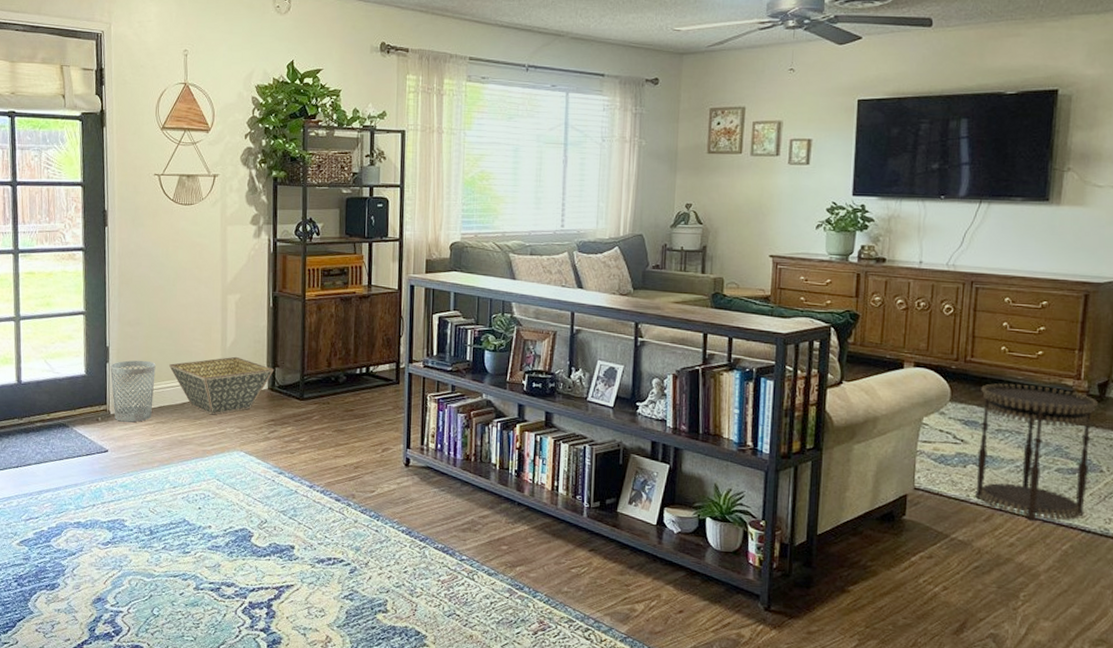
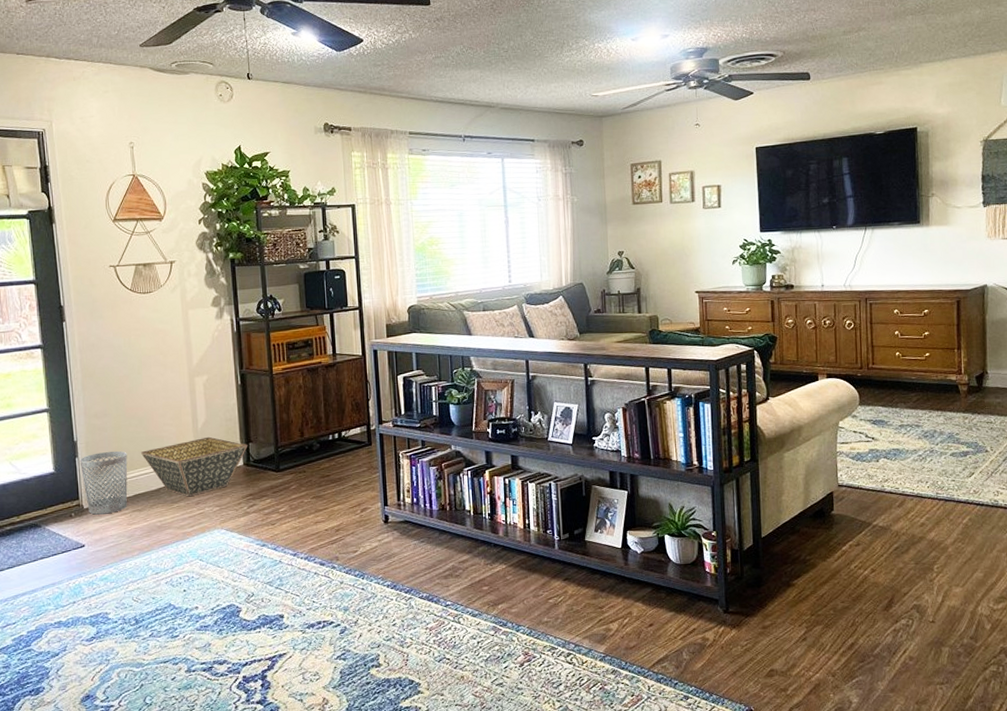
side table: present [975,383,1098,520] -> none [883,383,977,501]

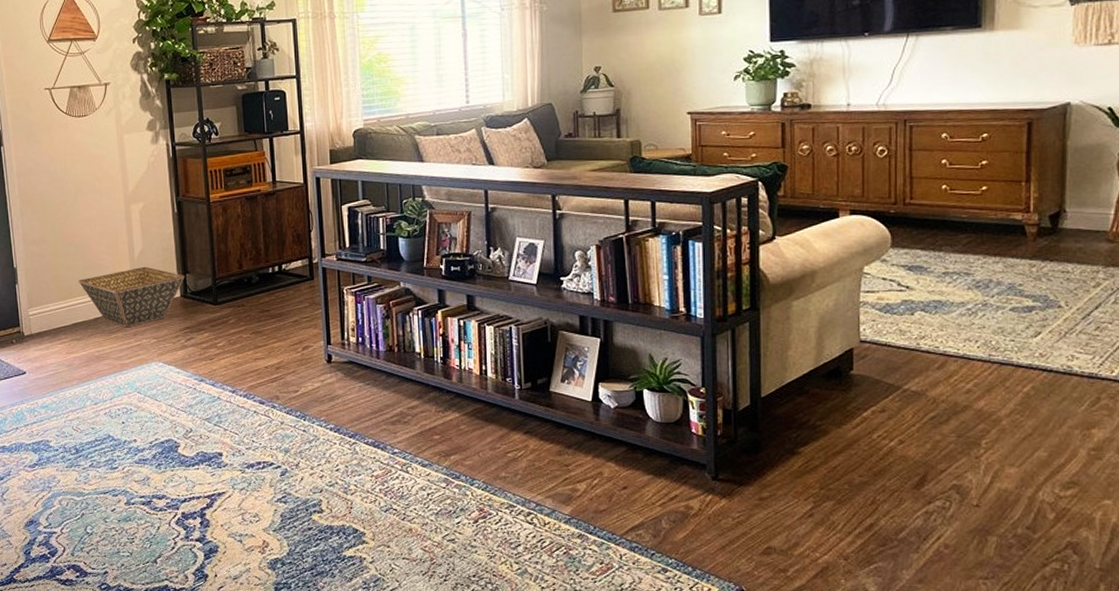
wastebasket: present [79,450,128,515] -> none [19,278,66,342]

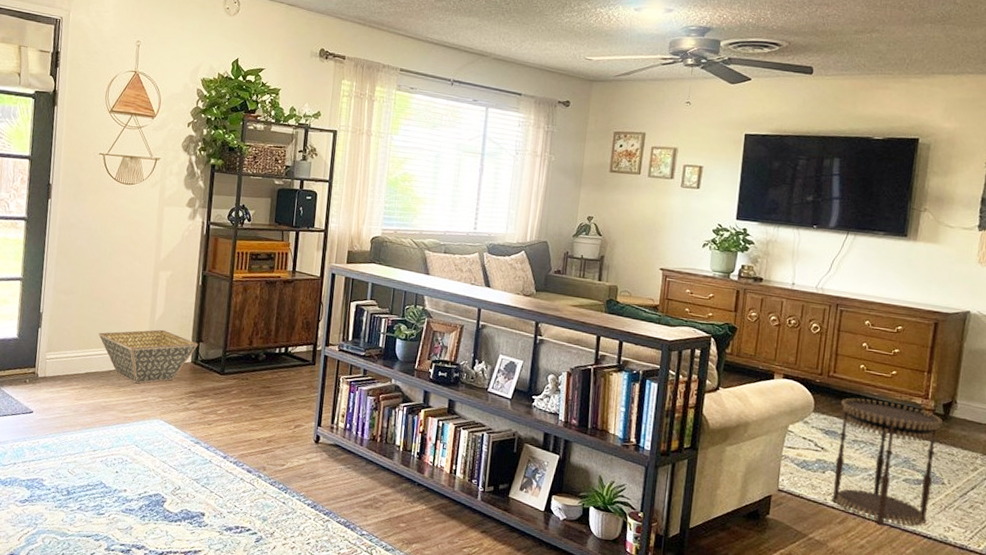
side table: none [923,223,1050,364] -> present [832,398,942,527]

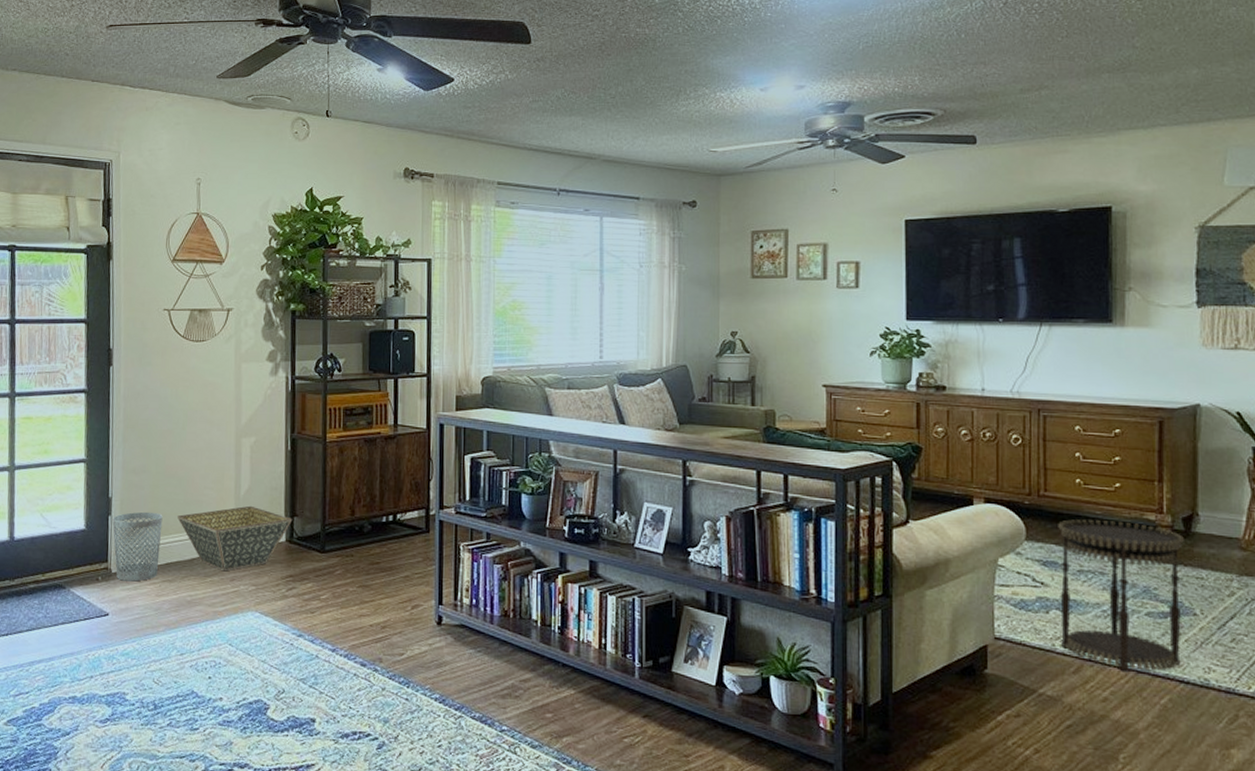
wastebasket: none [41,326,86,386] -> present [112,511,163,582]

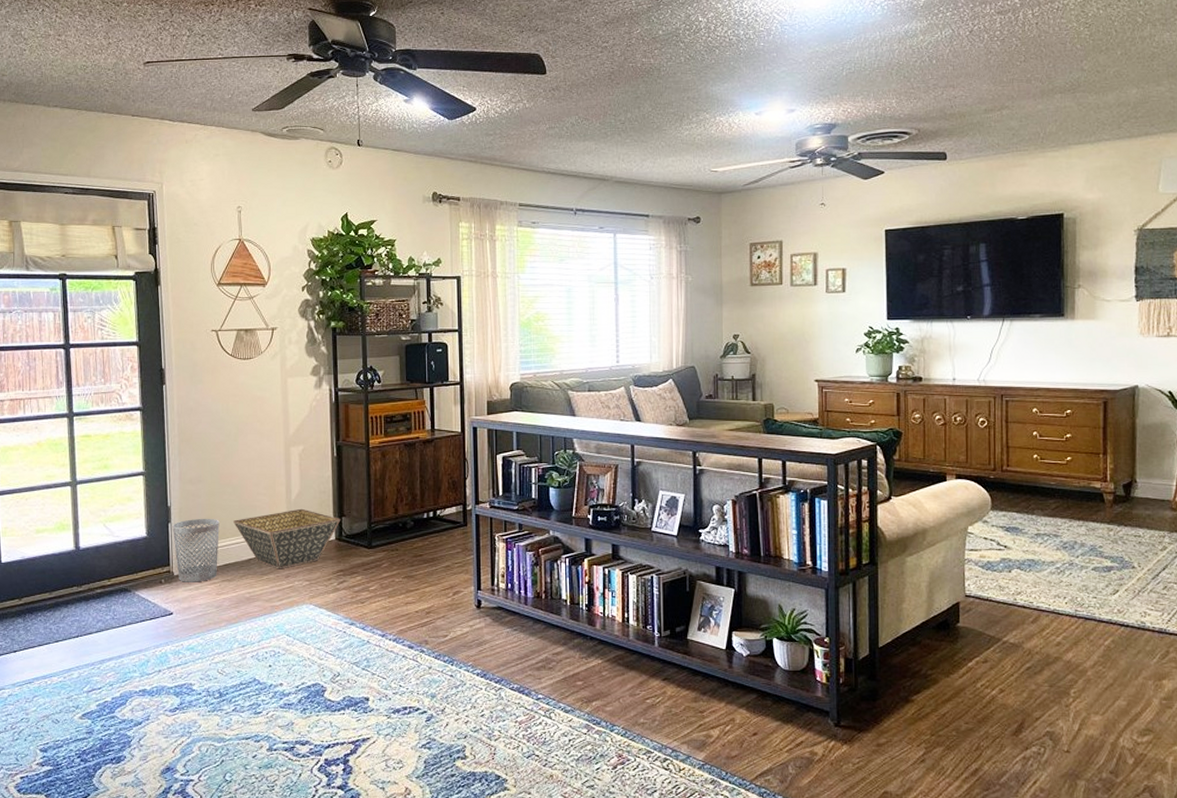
side table: present [1058,519,1184,671] -> none [1018,490,1124,619]

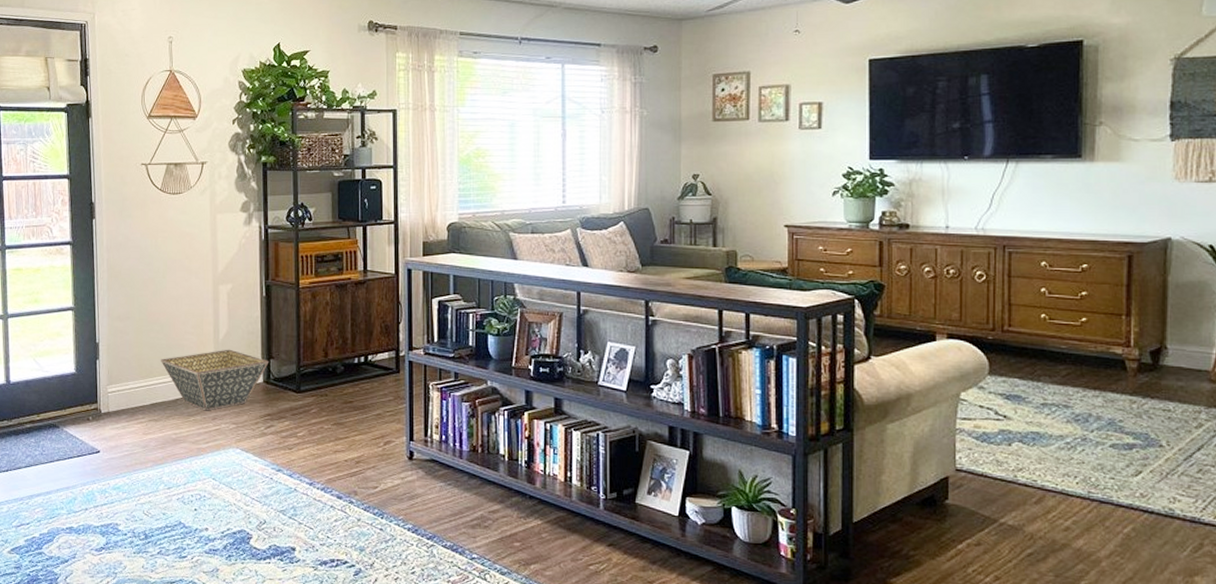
wastebasket: present [172,518,220,582] -> none [100,355,147,421]

